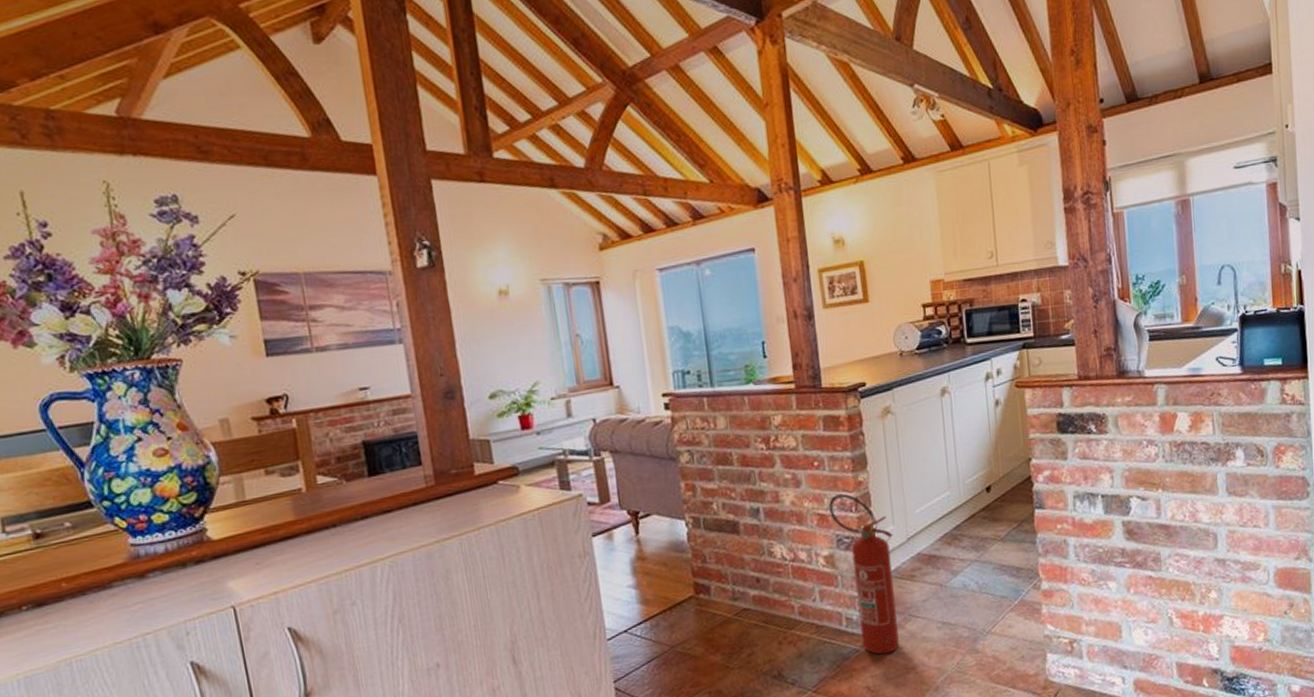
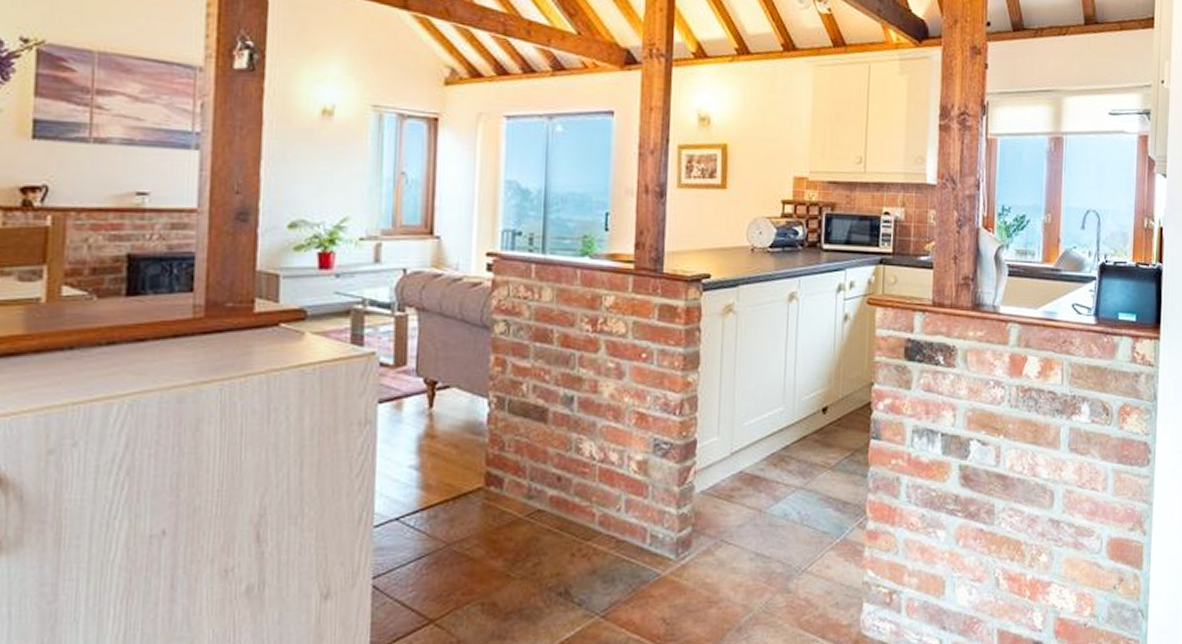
fire extinguisher: present [829,493,899,655] -> none [651,393,717,582]

